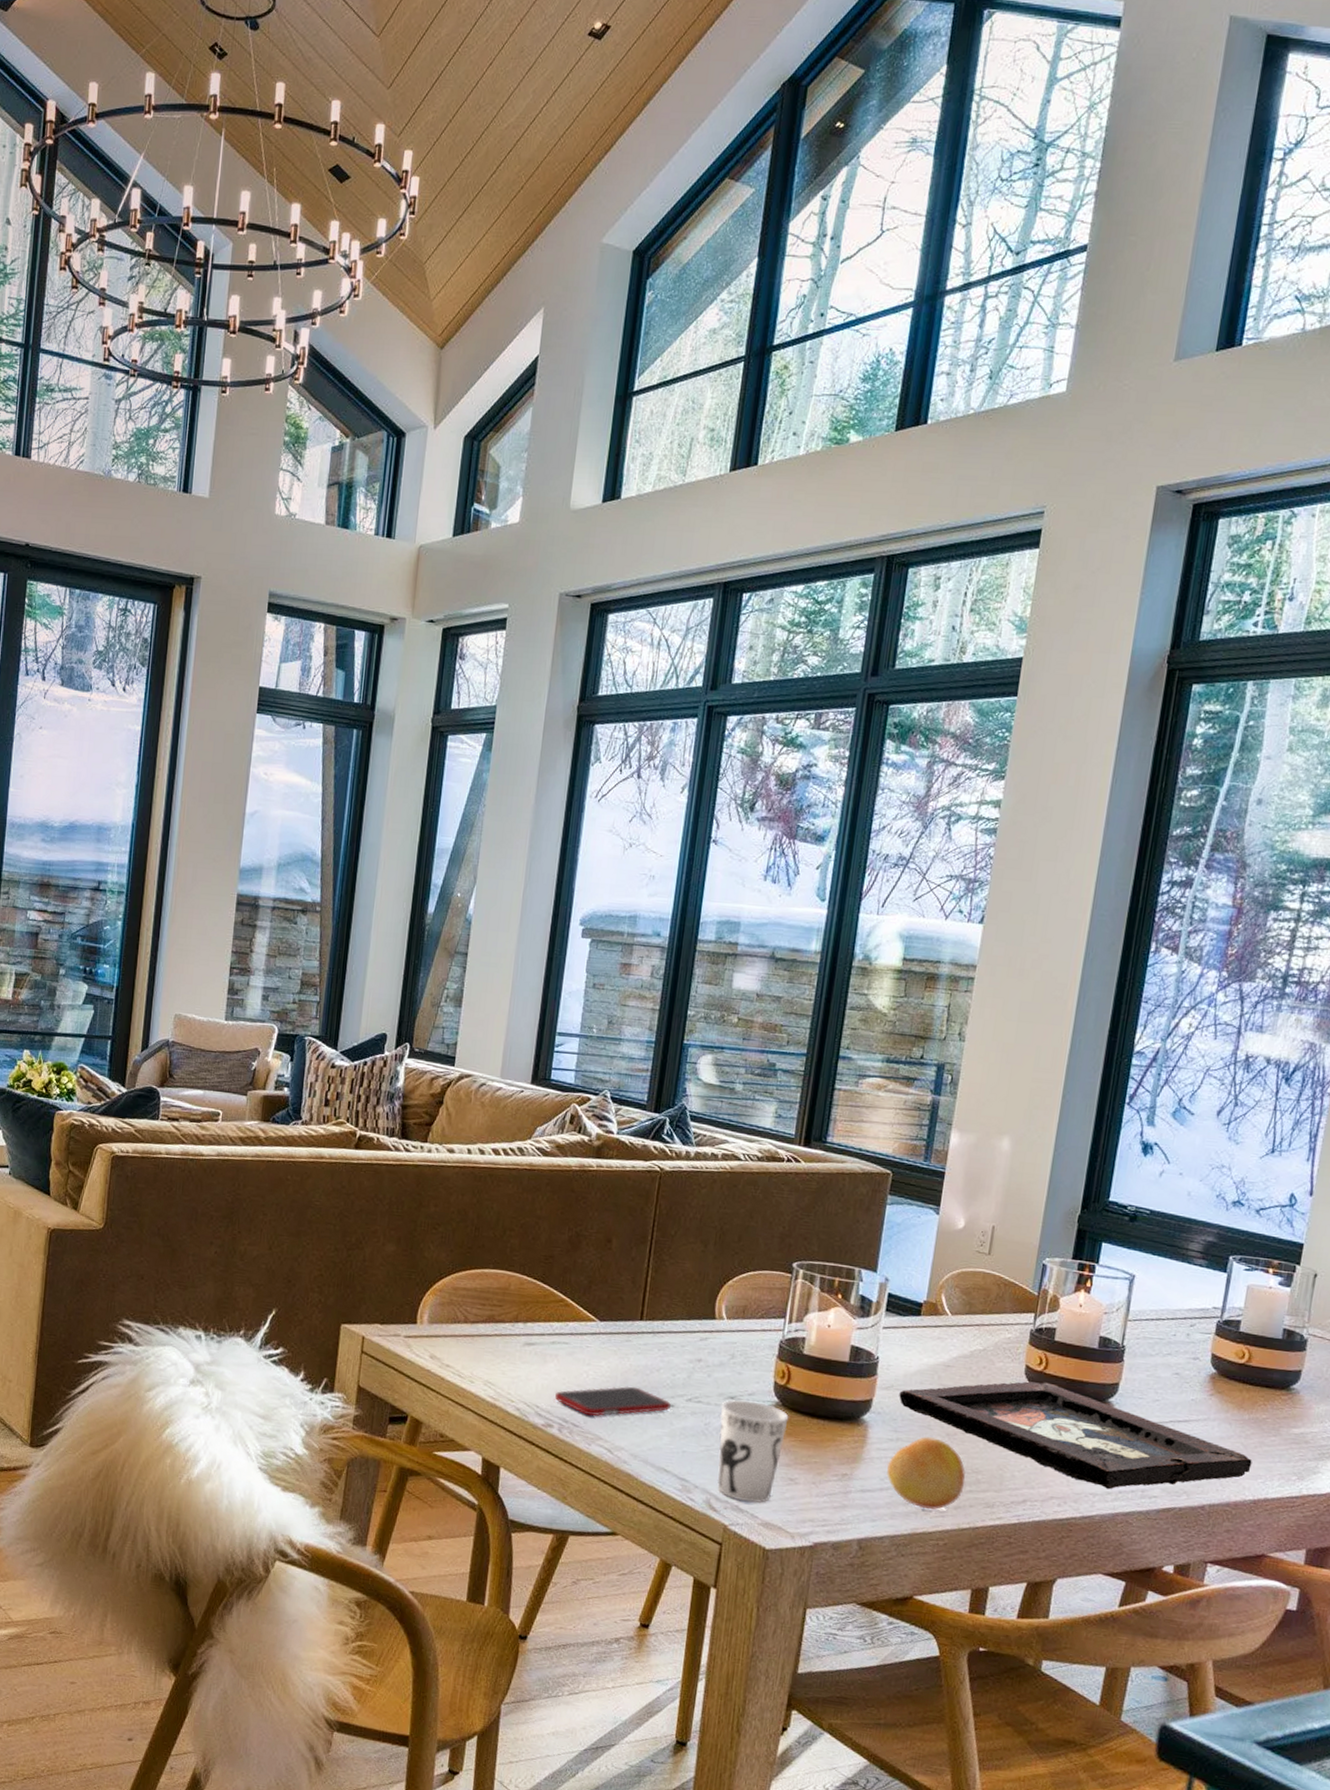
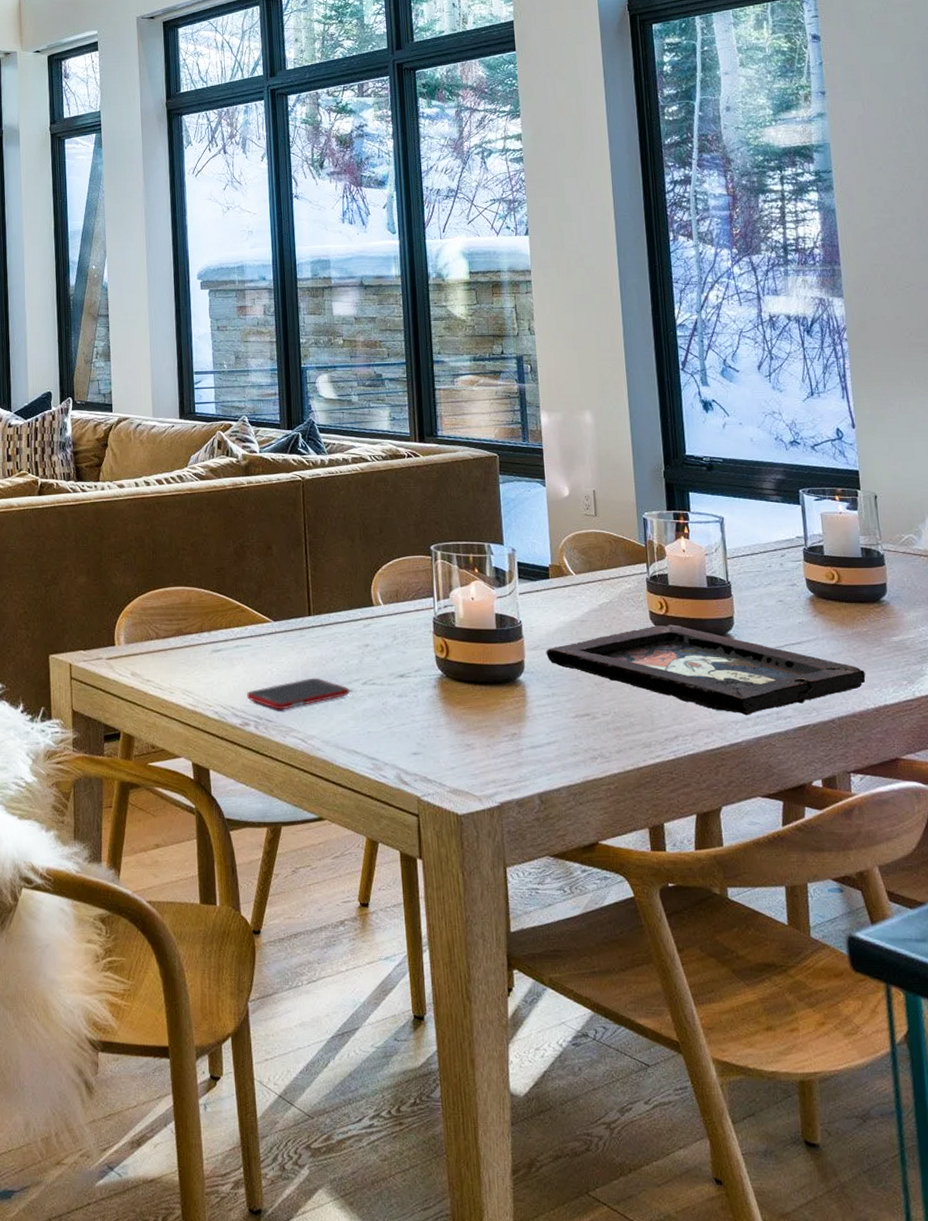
cup: present [717,1400,789,1504] -> none [393,677,455,772]
fruit: present [887,1437,966,1510] -> none [549,689,621,757]

